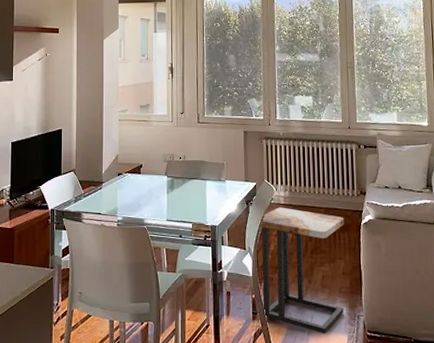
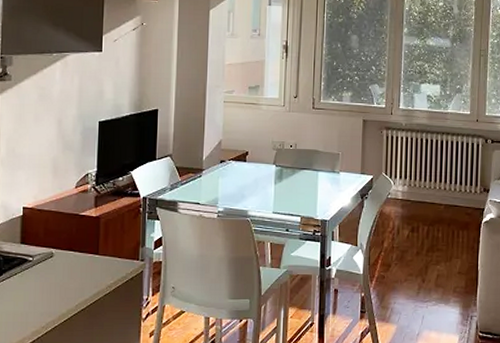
side table: present [259,207,344,335] -> none [372,202,465,335]

